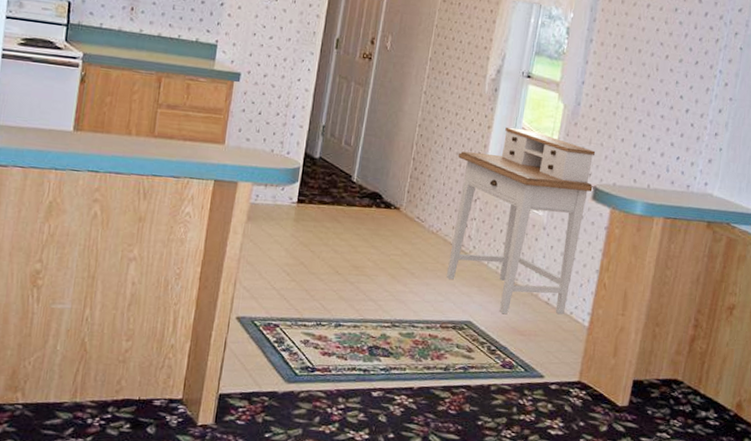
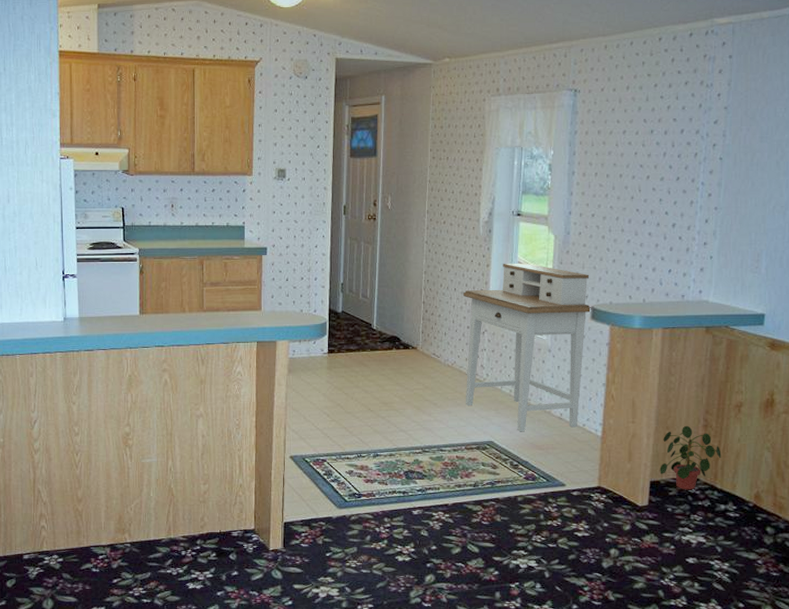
potted plant: none [644,323,709,394] -> present [660,425,722,490]

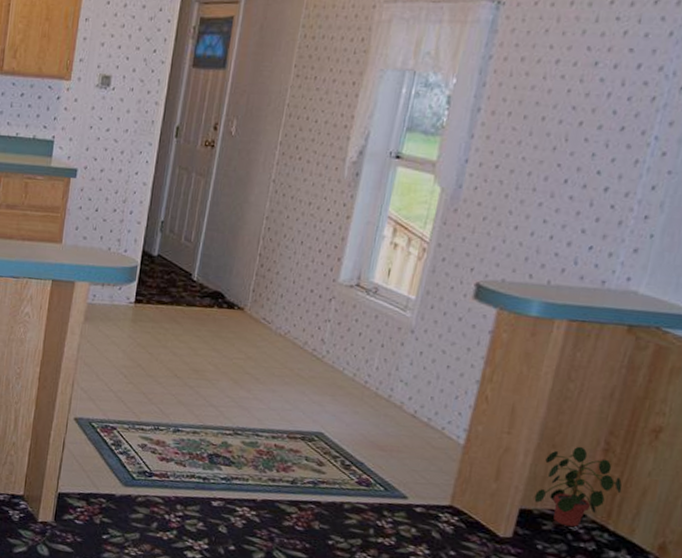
desk: present [463,264,592,431] -> none [294,217,480,430]

